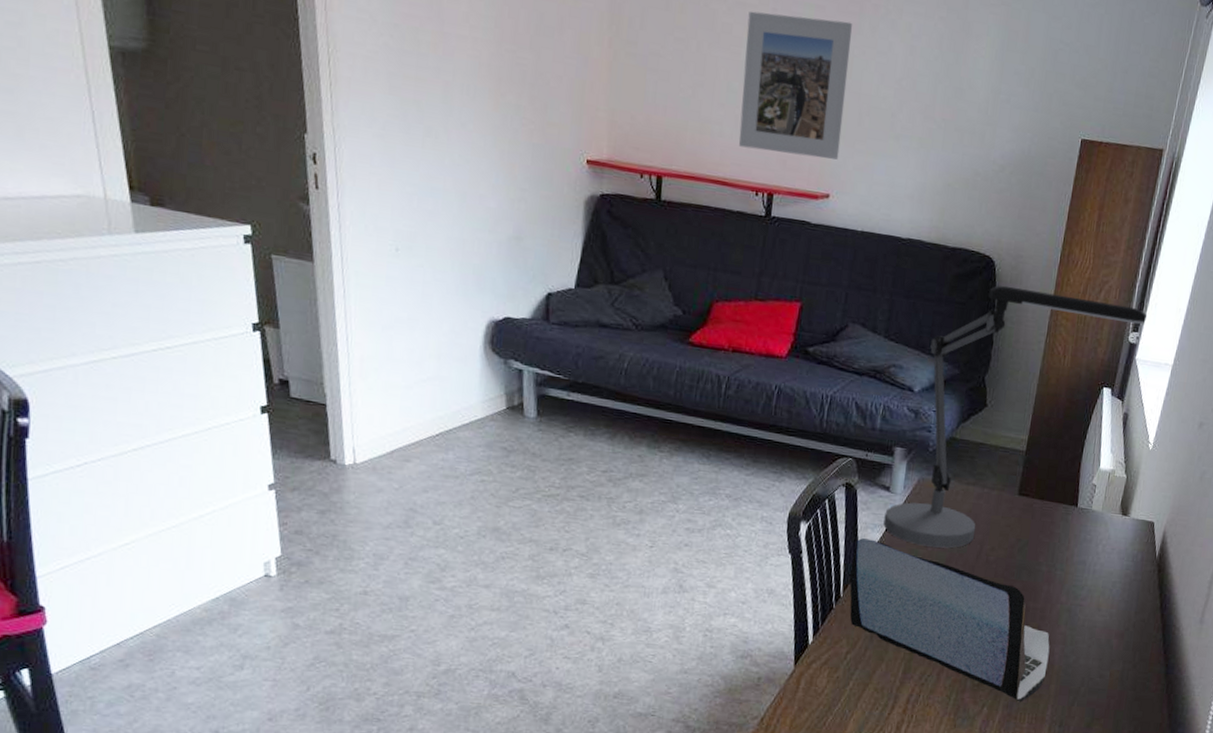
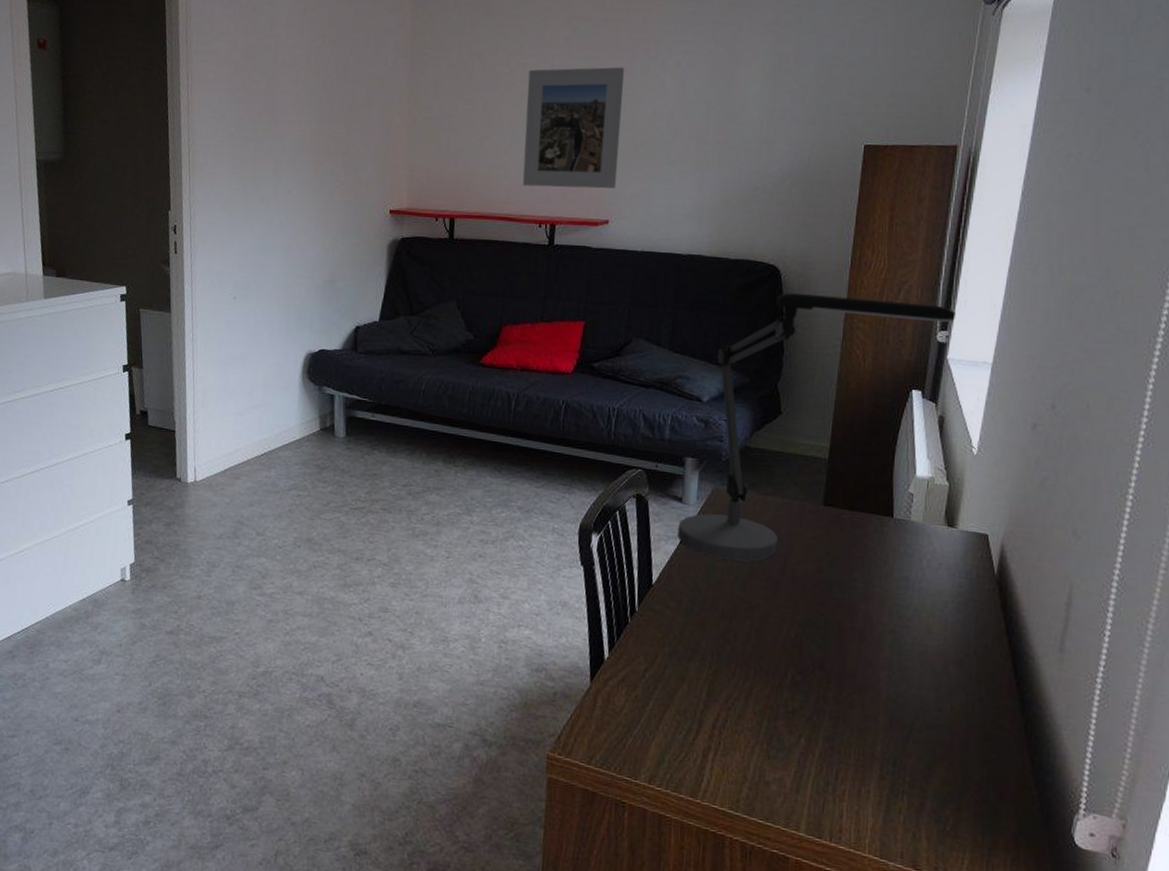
laptop: present [849,538,1050,702] -> none [644,550,874,735]

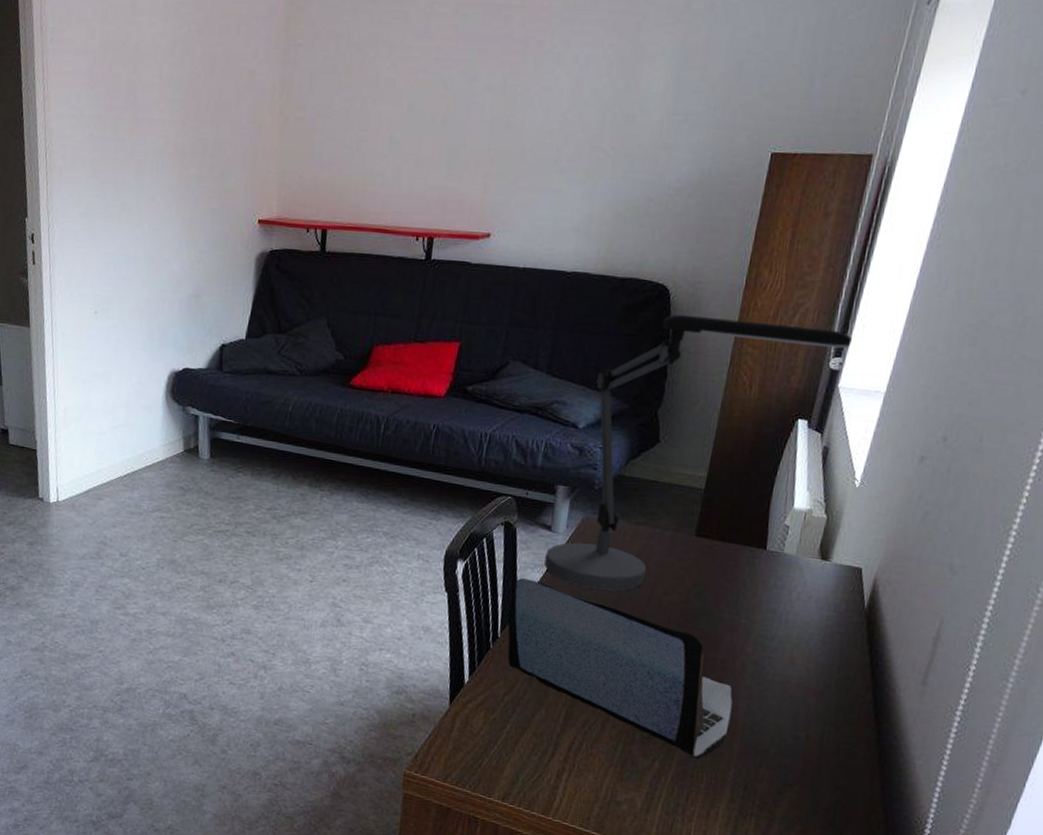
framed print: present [522,67,625,189] -> none [400,61,517,199]
laptop: none [644,550,874,735] -> present [507,578,733,760]

